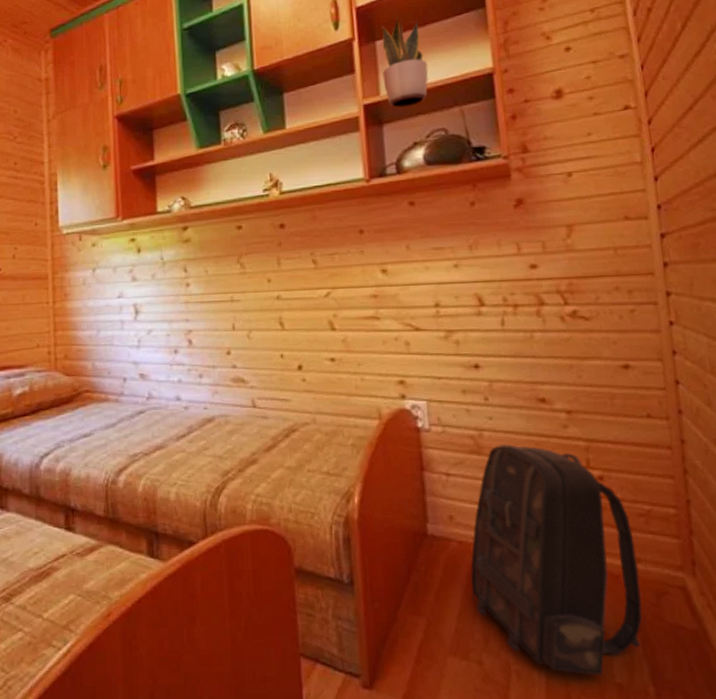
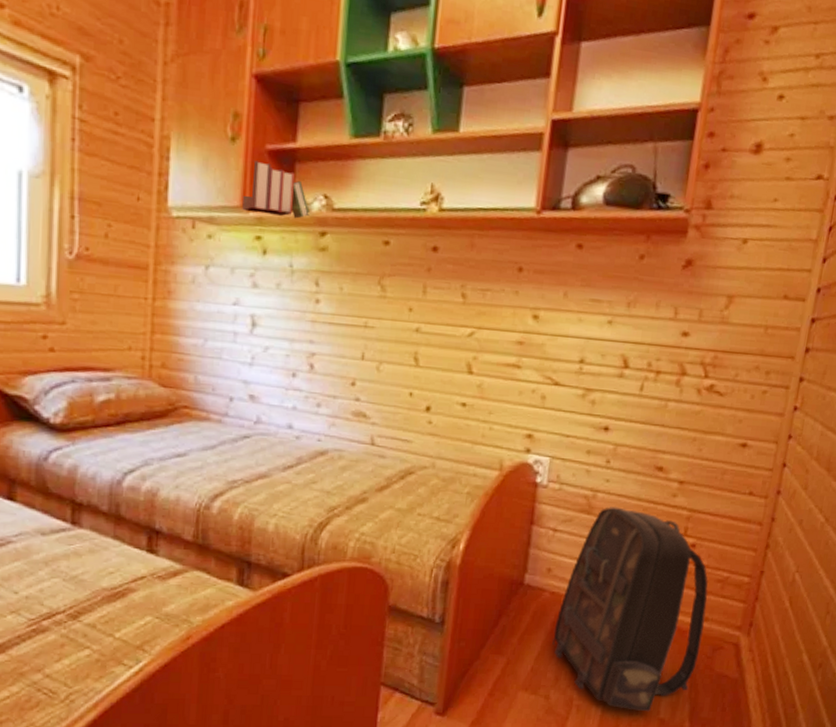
books: none [117,179,172,221] -> present [242,160,310,219]
potted plant: present [382,16,429,108] -> none [579,14,633,133]

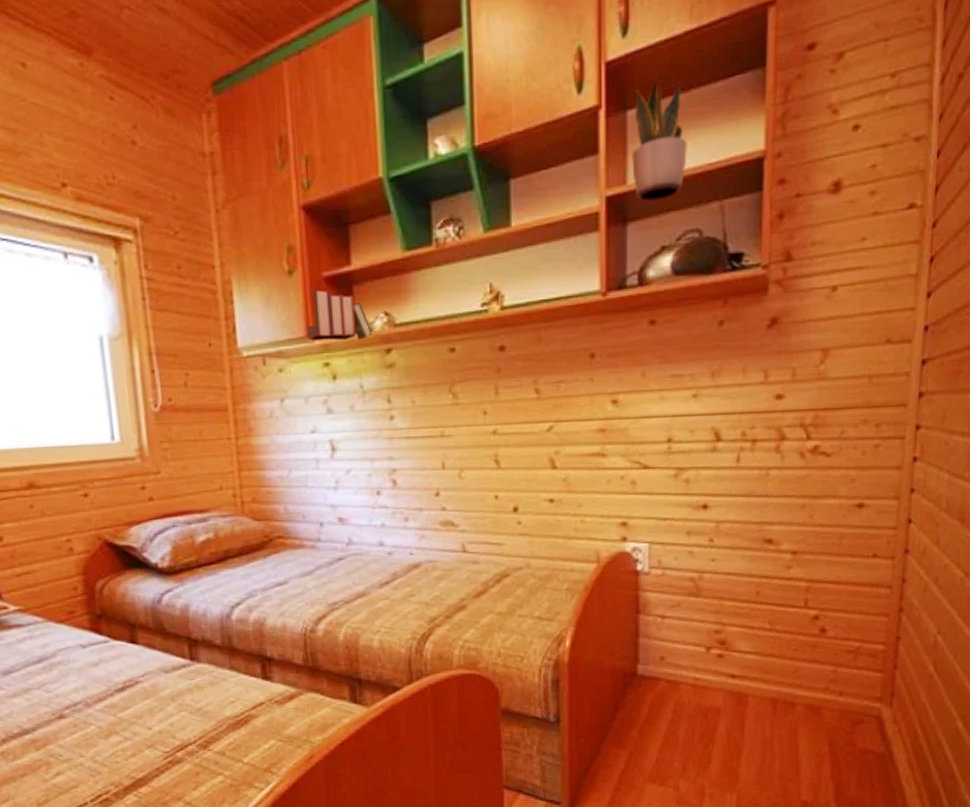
backpack: present [552,506,709,712] -> none [675,585,840,795]
potted plant: none [579,14,633,133] -> present [632,75,687,201]

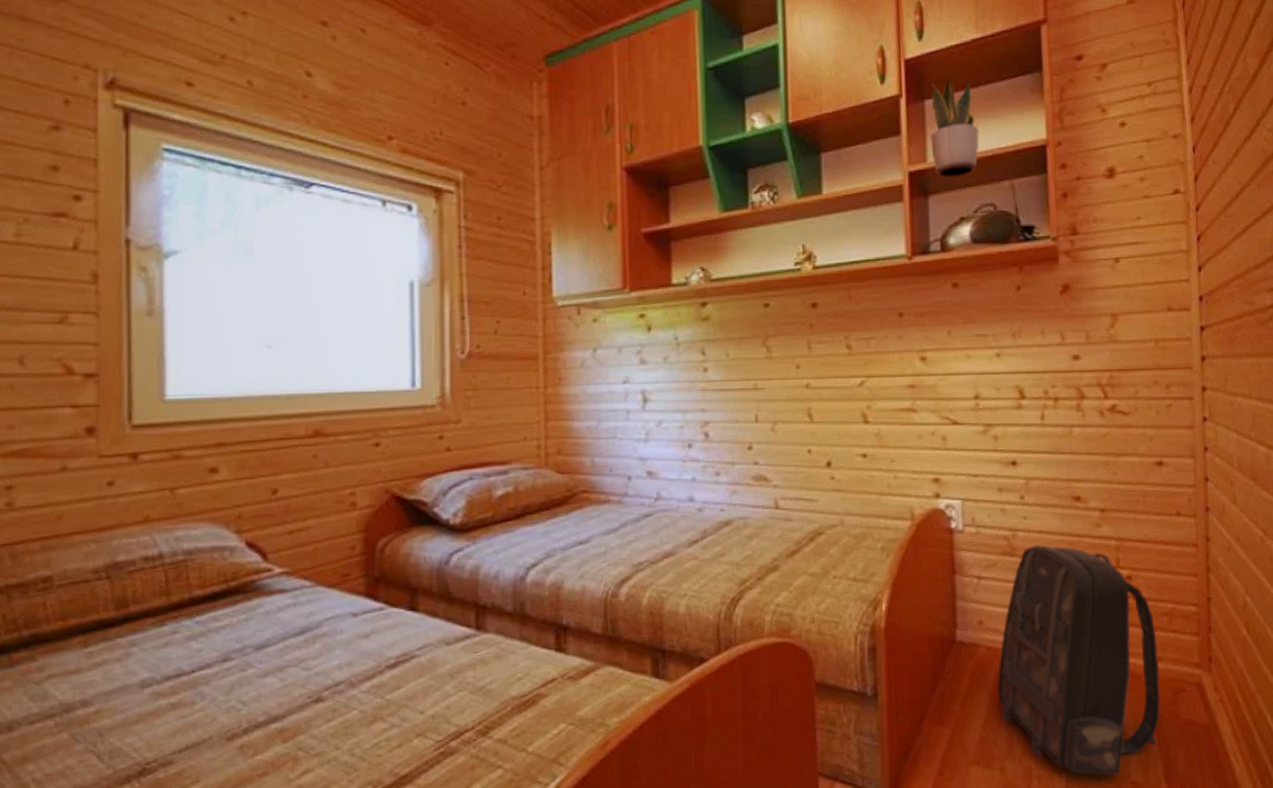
books: present [307,289,373,341] -> none [624,244,689,294]
backpack: none [675,585,840,795] -> present [997,544,1161,776]

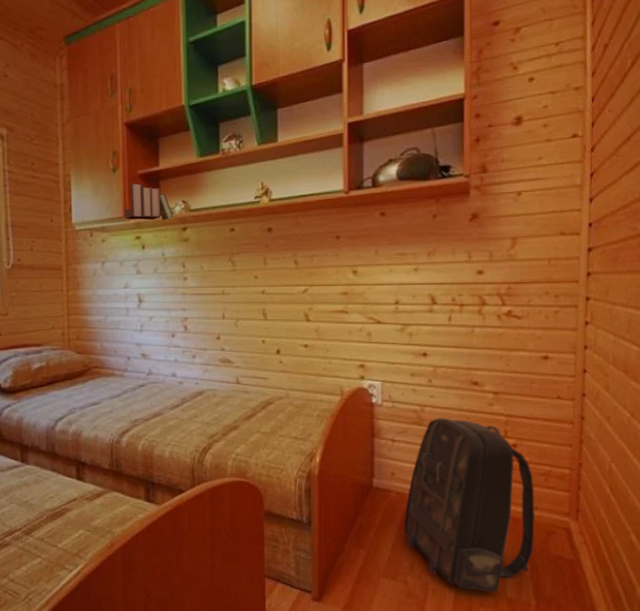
books: none [624,244,689,294] -> present [125,183,173,221]
potted plant: present [930,73,979,178] -> none [367,40,408,127]

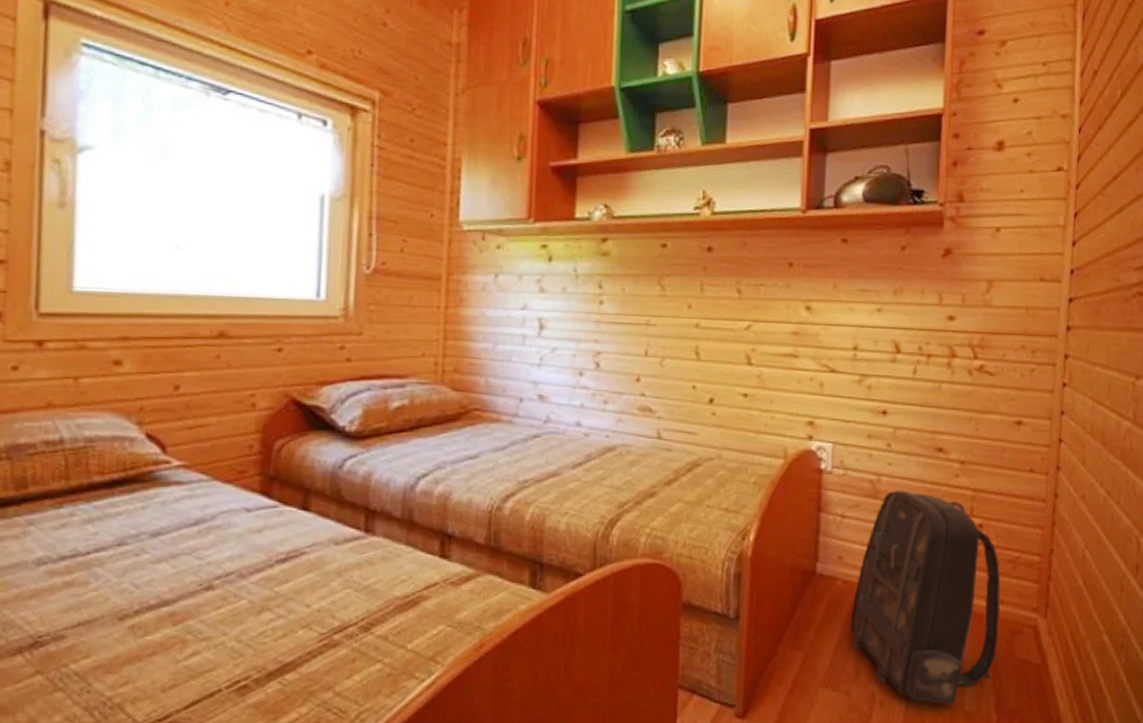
books: present [125,183,173,221] -> none [529,177,591,227]

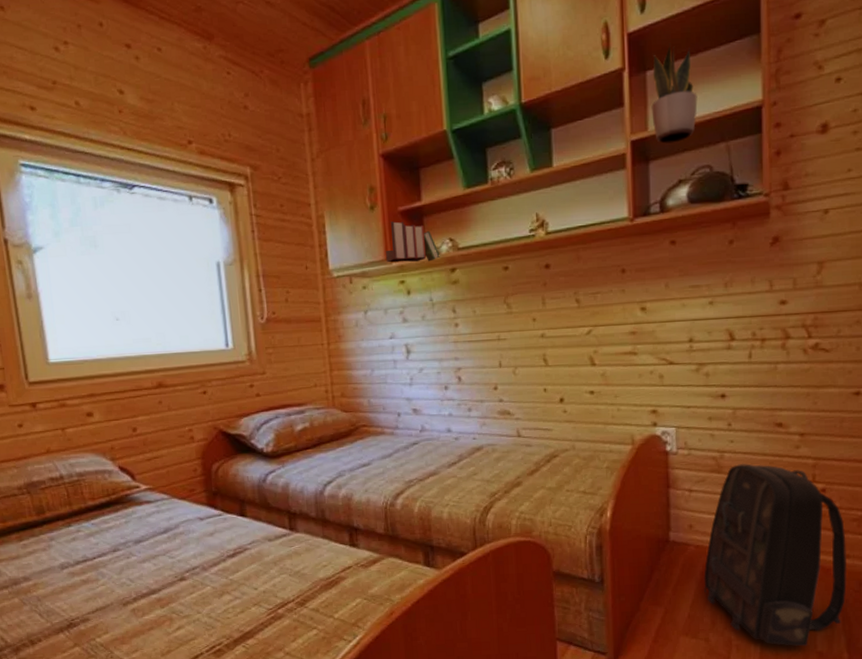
books: none [529,177,591,227] -> present [386,221,440,263]
potted plant: none [833,36,880,138] -> present [651,43,698,144]

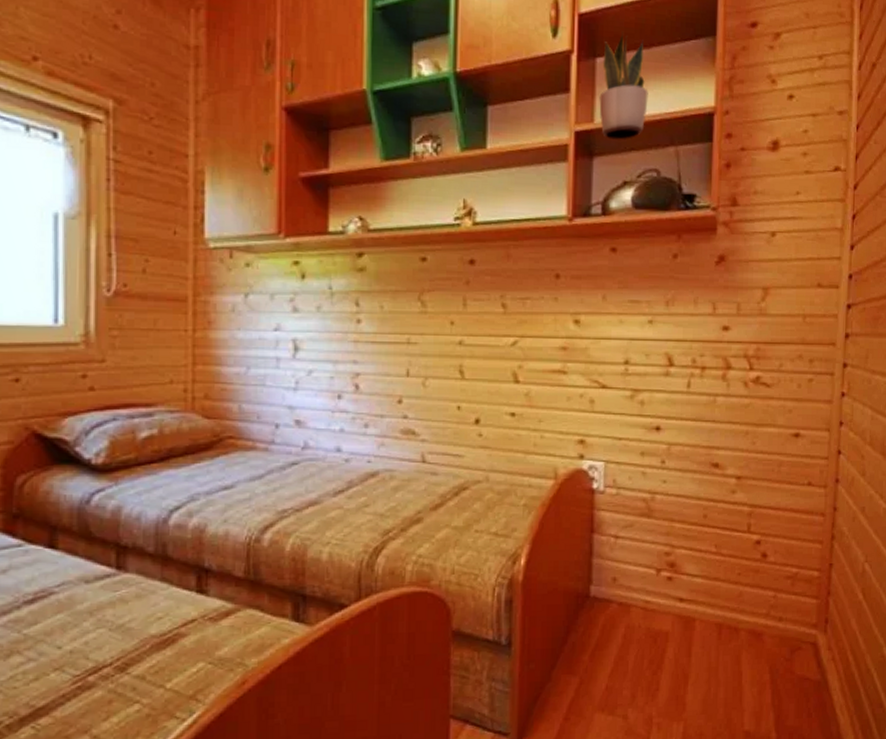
books: present [386,221,440,263] -> none [279,188,346,242]
backpack: present [704,463,848,646] -> none [625,507,779,725]

